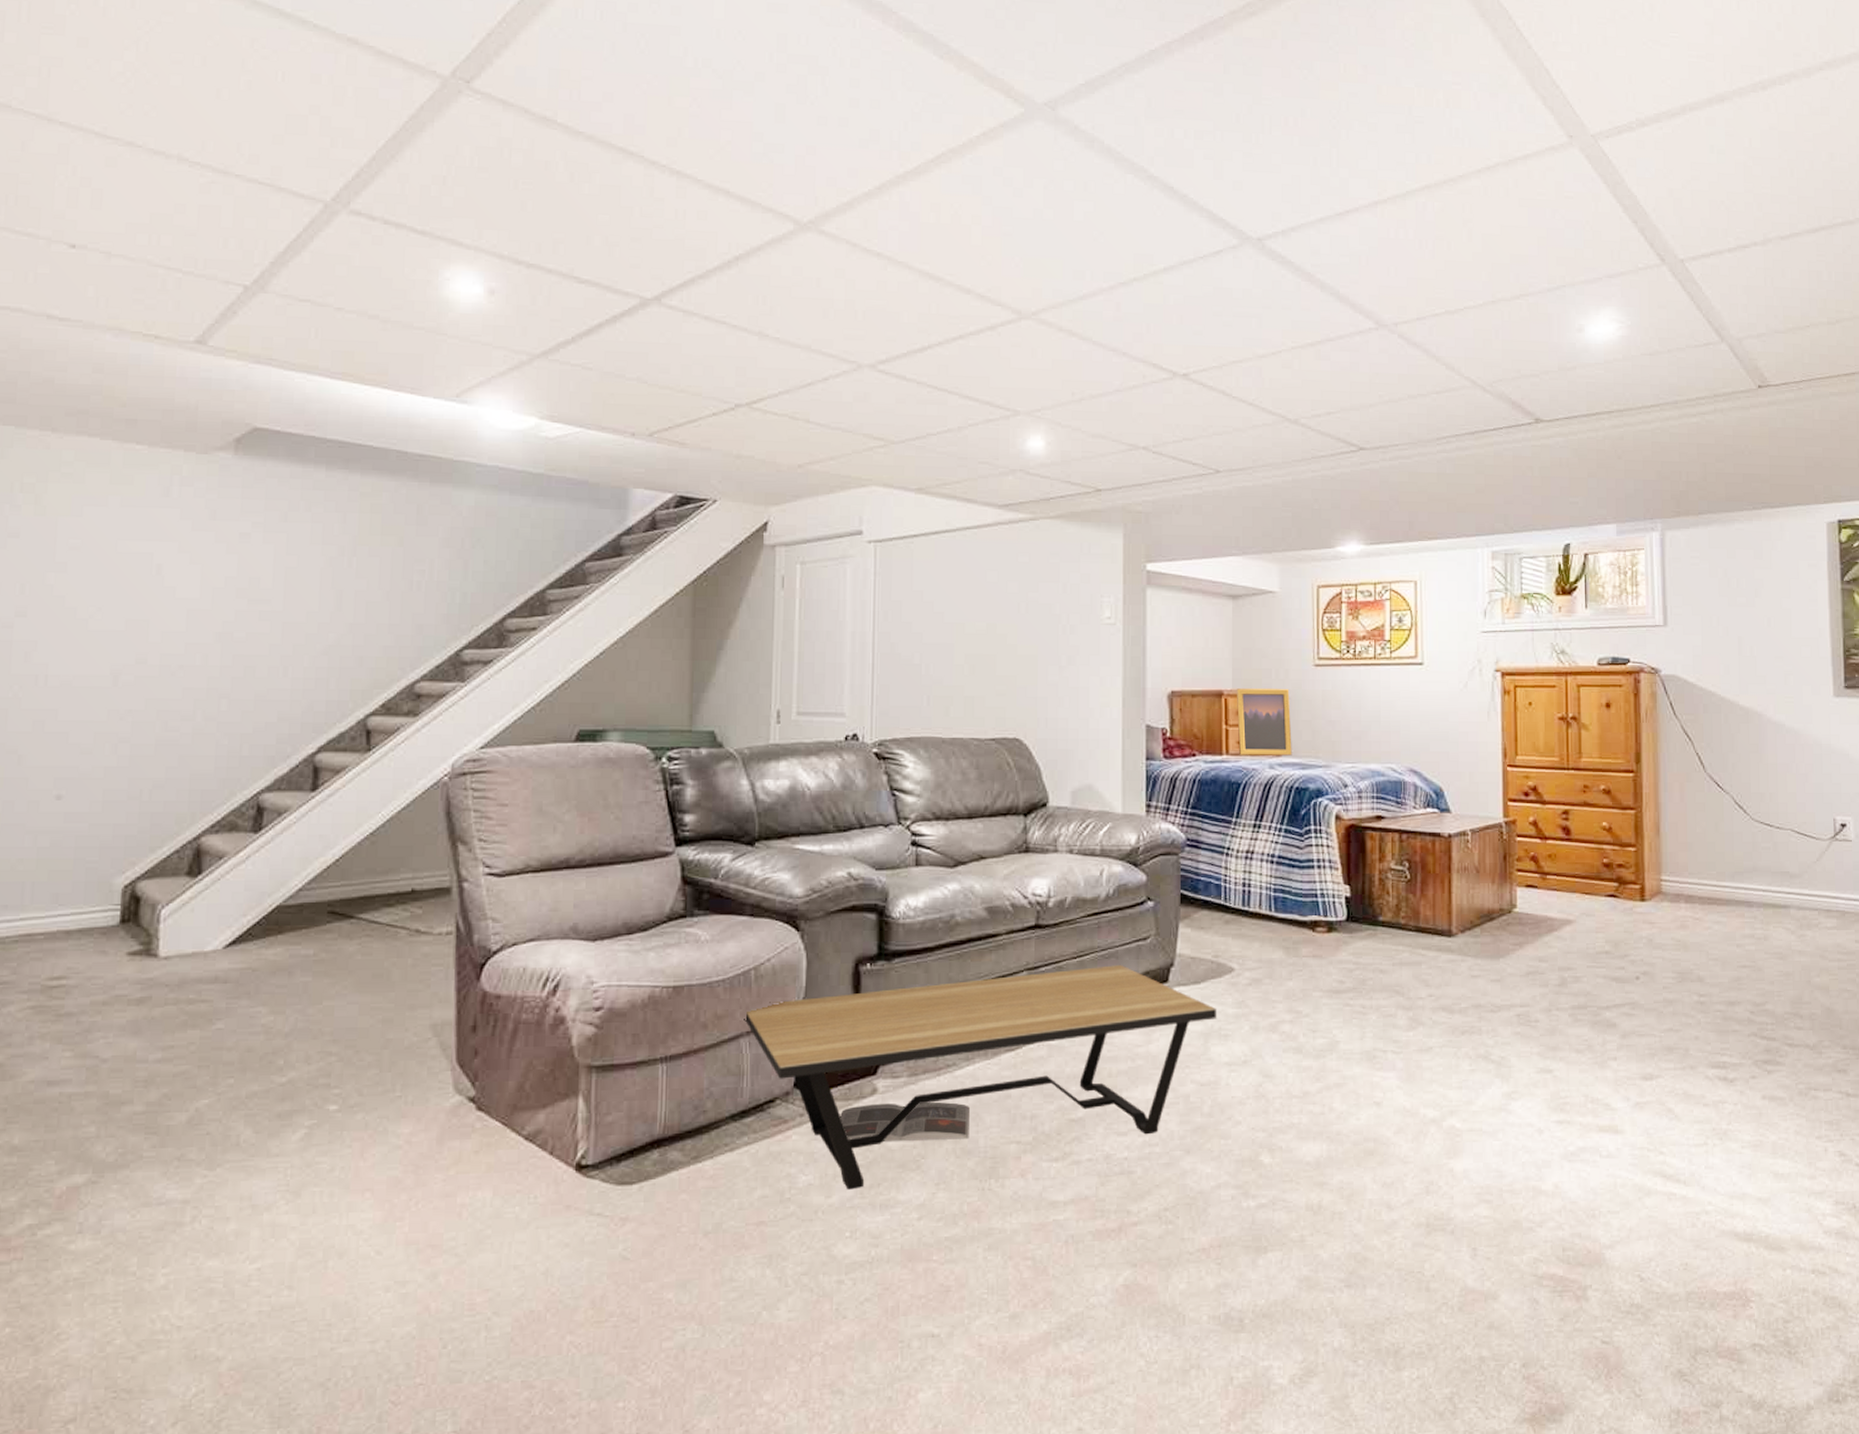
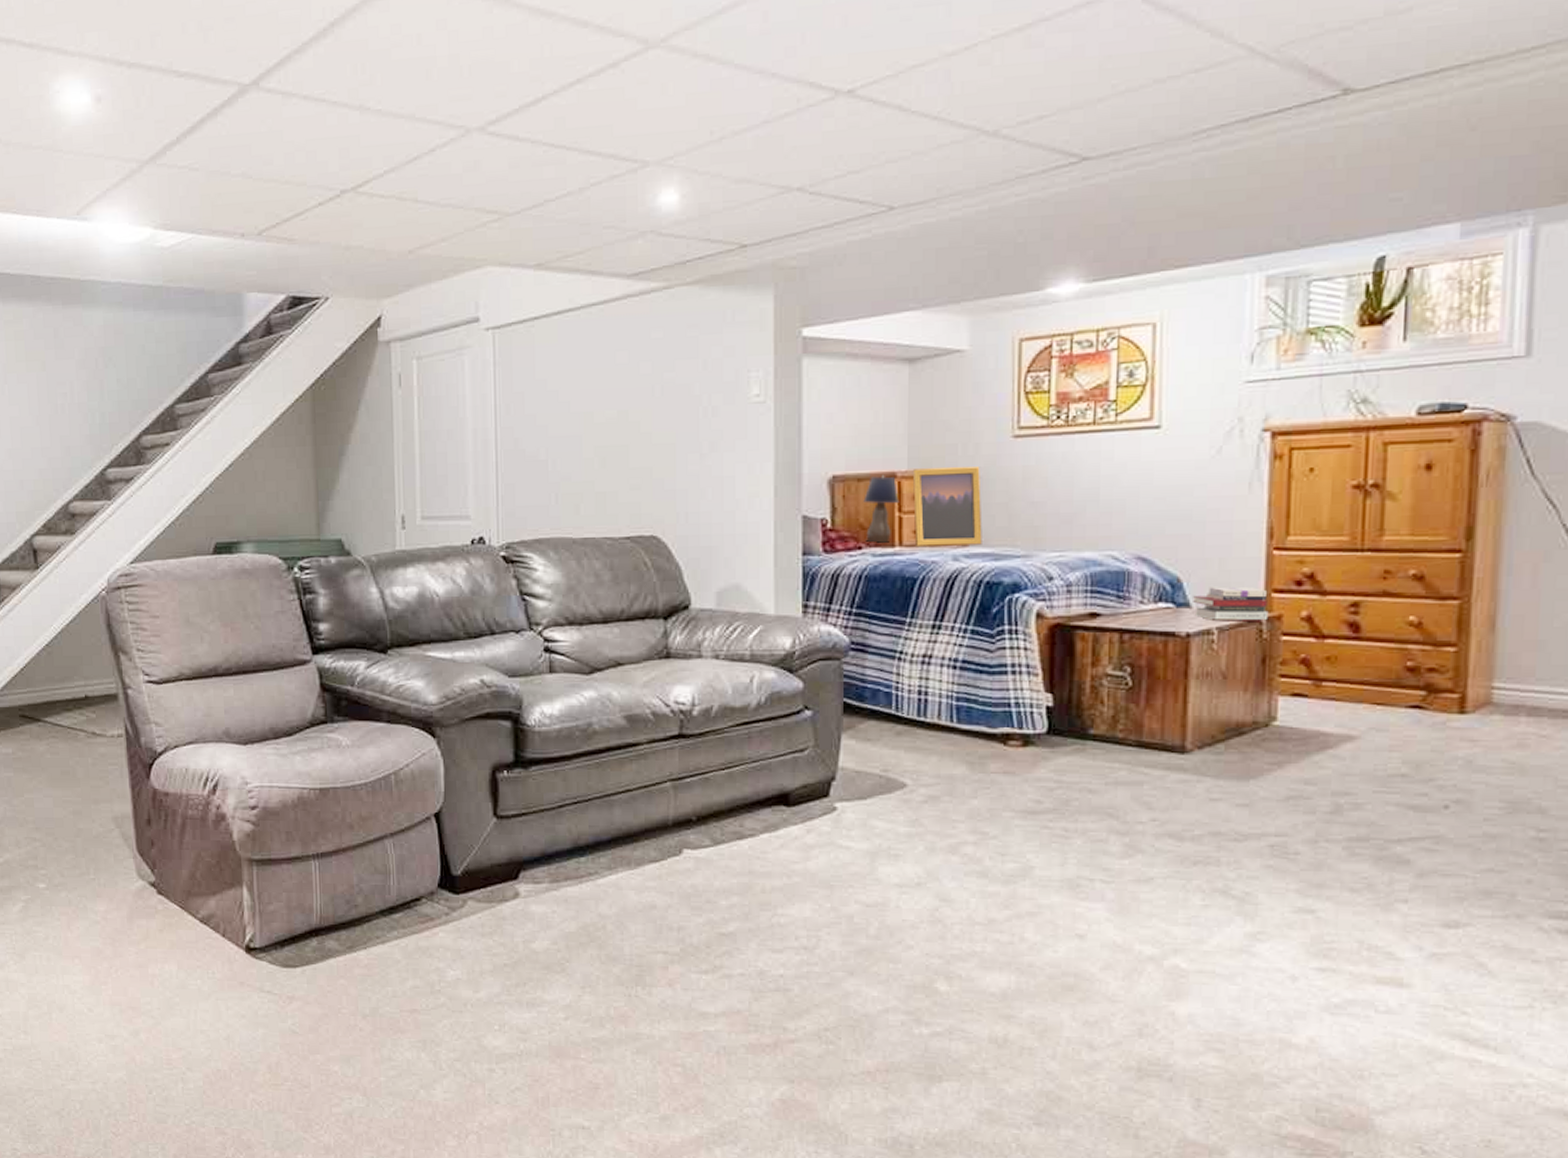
coffee table: present [744,965,1216,1190] -> none [387,778,885,987]
magazine: present [840,1101,970,1141] -> none [484,907,614,946]
table lamp: none [1197,692,1226,751] -> present [863,475,899,543]
books: none [1452,796,1507,826] -> present [1193,586,1269,623]

